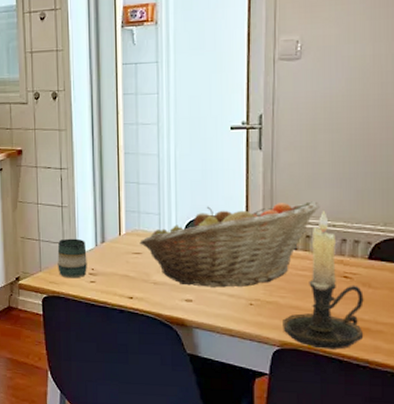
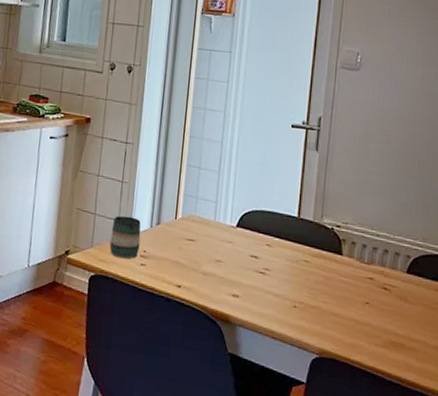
fruit basket: present [139,201,320,288] -> none [194,200,367,288]
candle holder: present [283,211,364,350] -> none [323,219,400,364]

